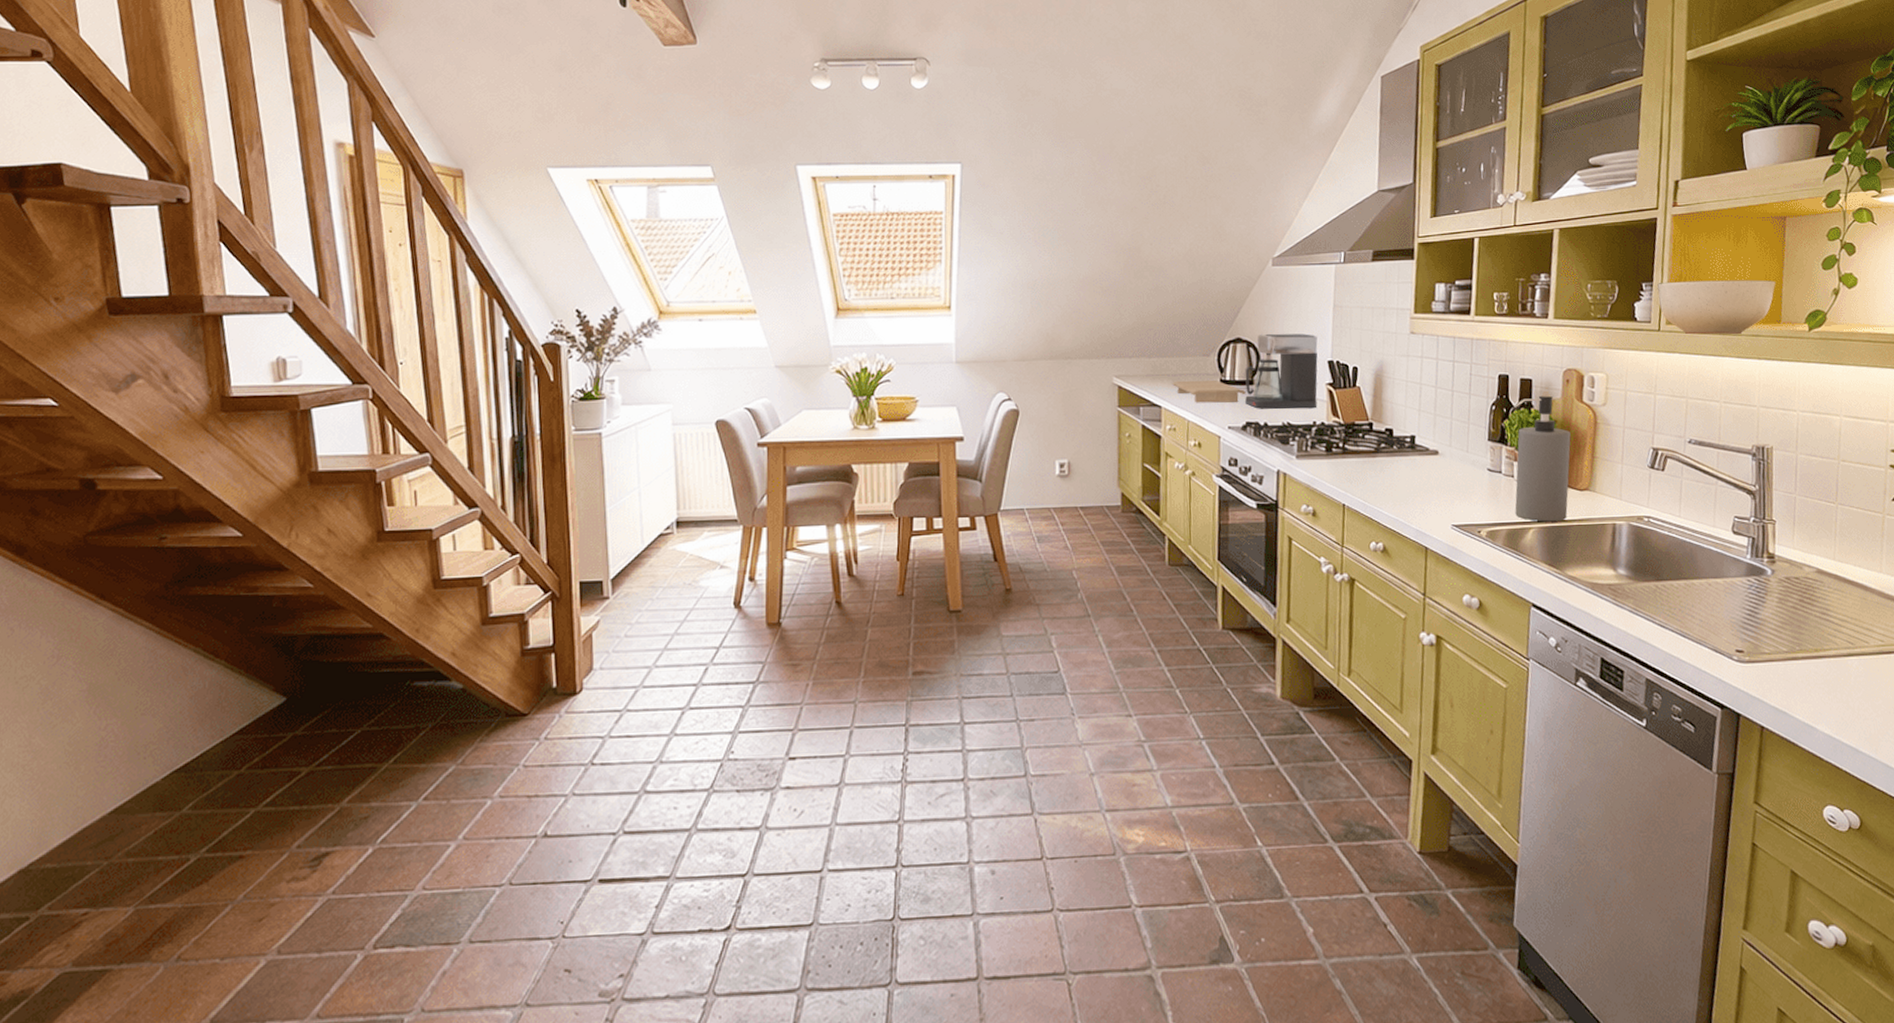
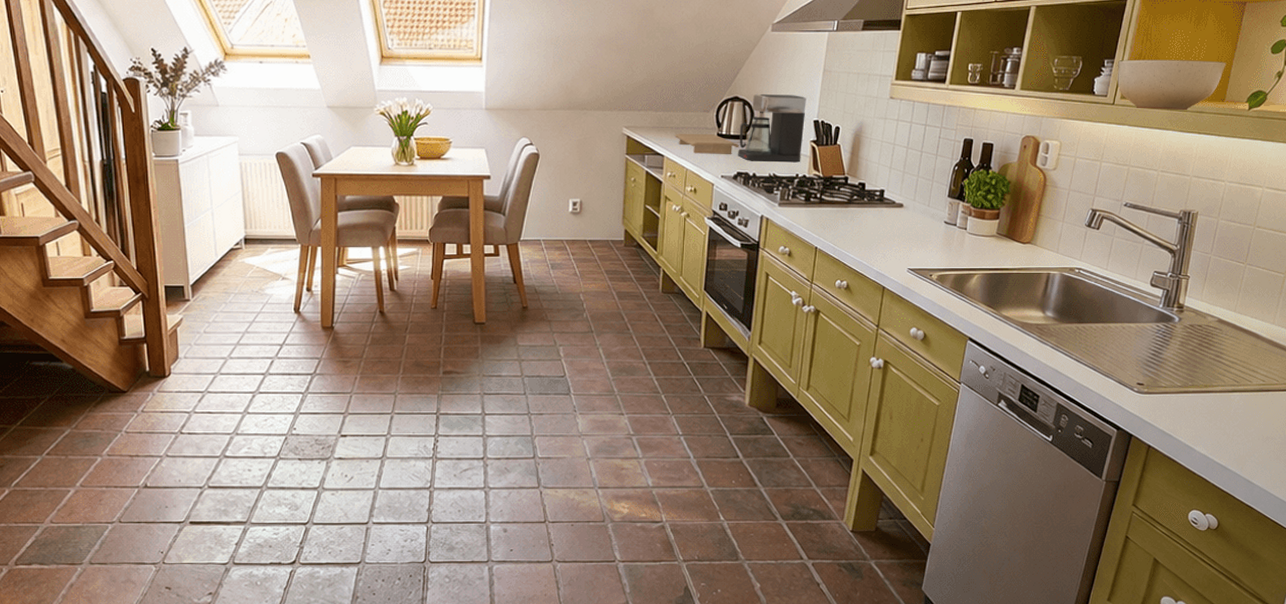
soap dispenser: present [1514,395,1571,522] -> none [964,159,1021,269]

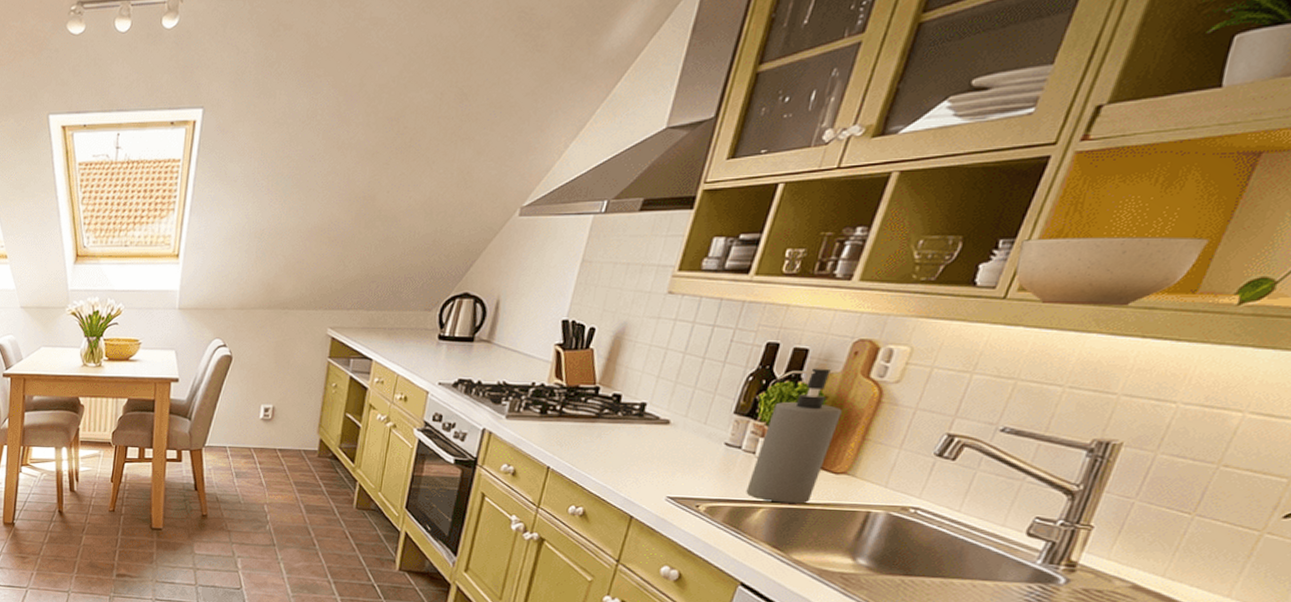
cutting board: present [674,133,739,154] -> none [387,334,464,359]
coffee maker: present [738,93,806,163] -> none [461,289,556,369]
soap dispenser: none [964,159,1021,269] -> present [746,368,842,504]

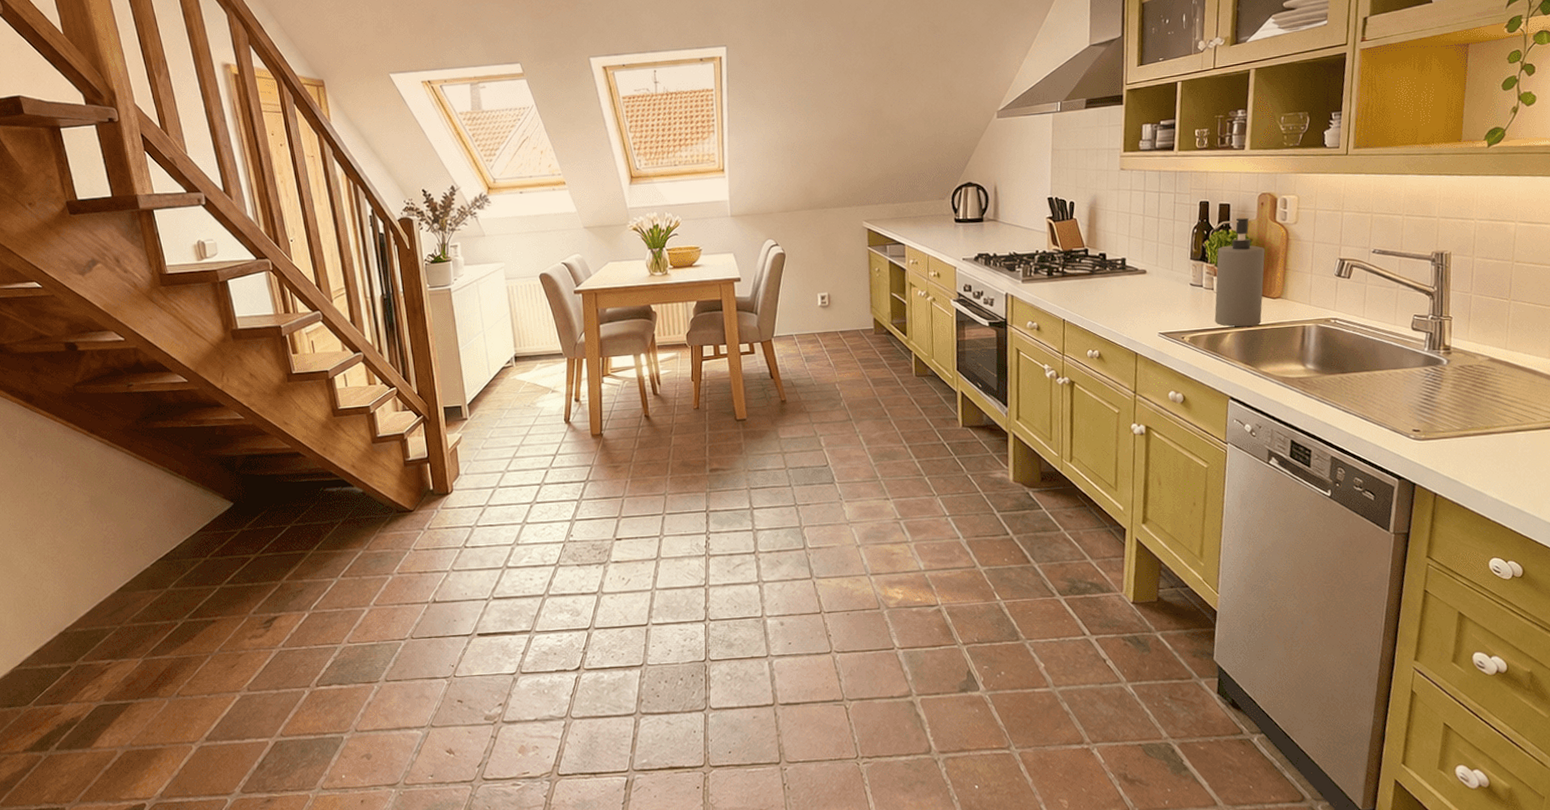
bowl: present [1015,236,1210,306] -> none [1346,103,1458,157]

